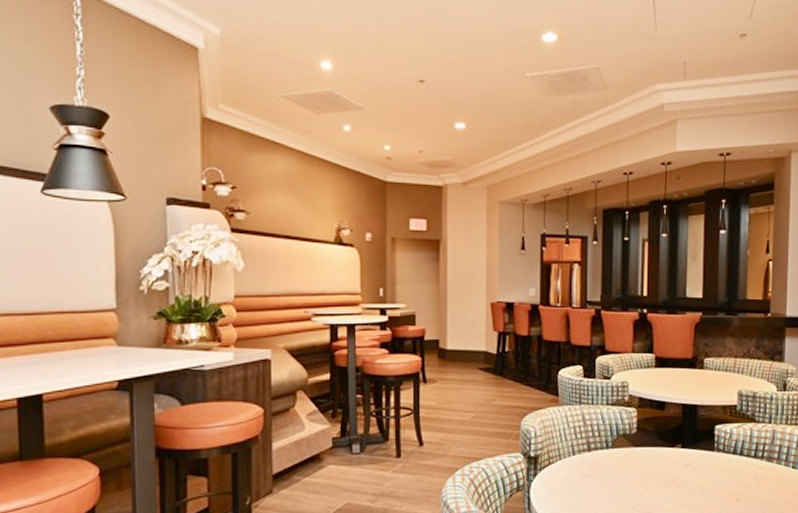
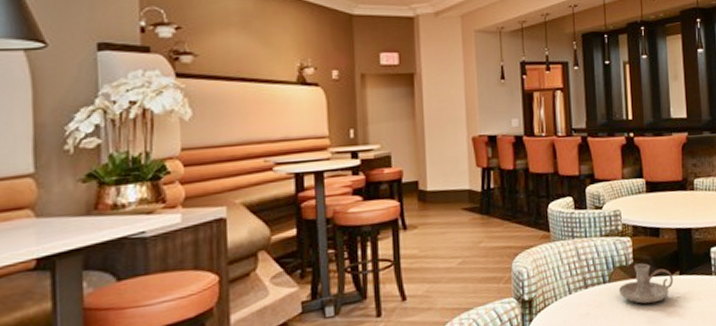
candle holder: none [620,433,675,472] -> present [618,263,674,304]

